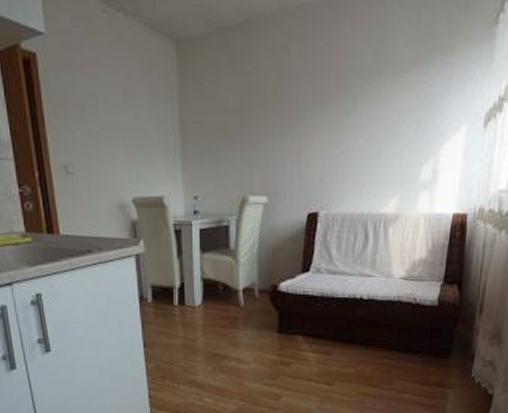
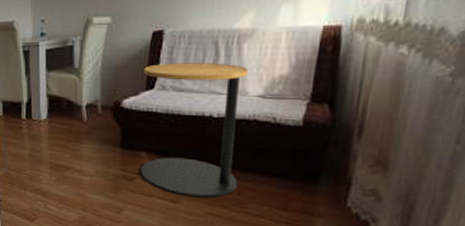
side table: none [297,245,393,378] -> present [140,63,248,198]

